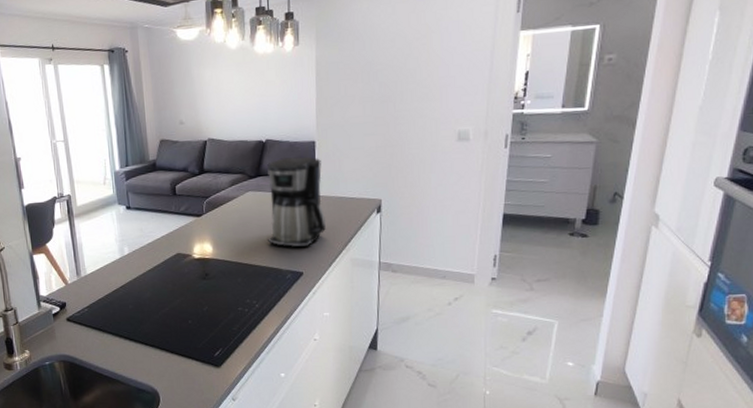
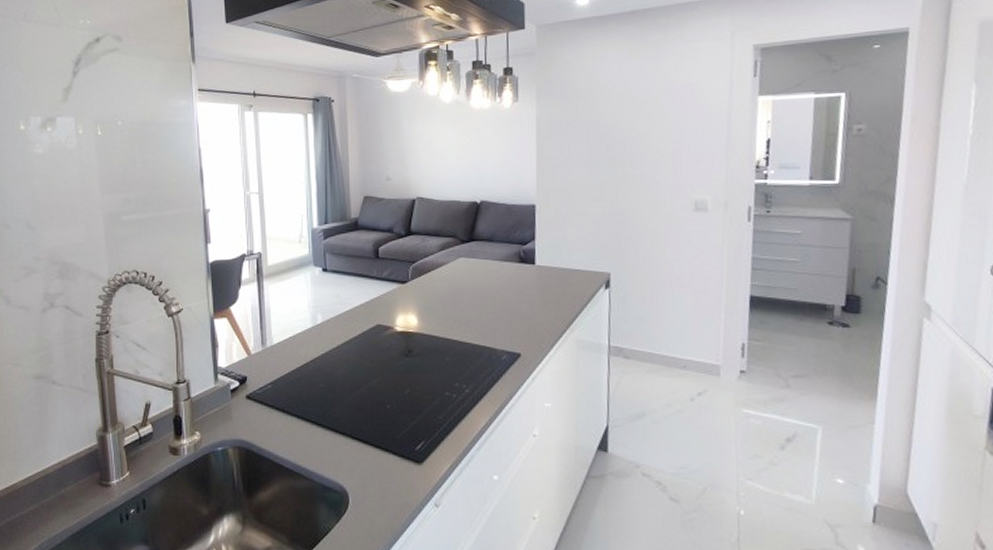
coffee maker: present [267,156,327,248] -> none [481,220,548,325]

